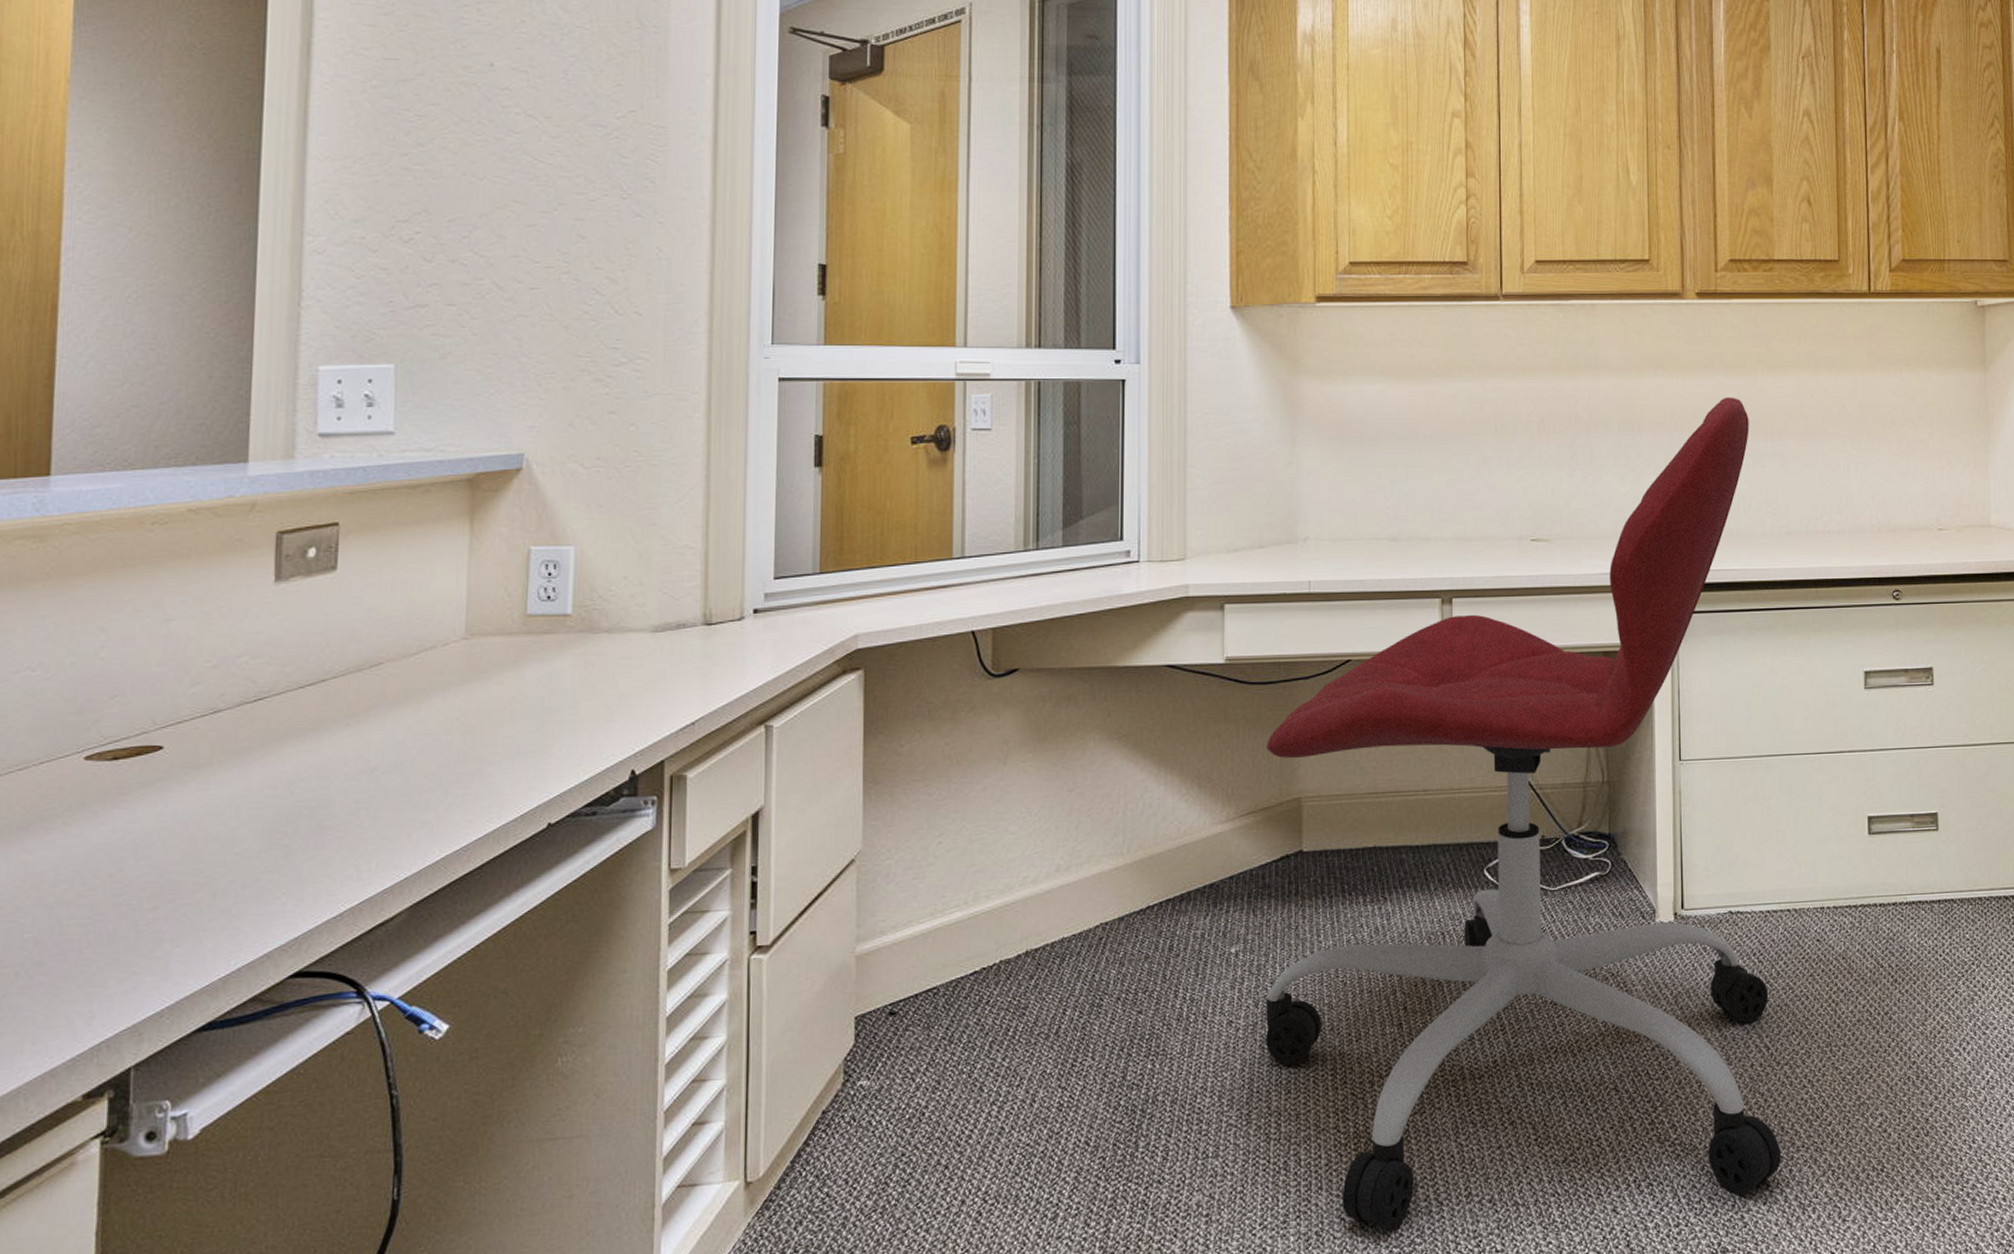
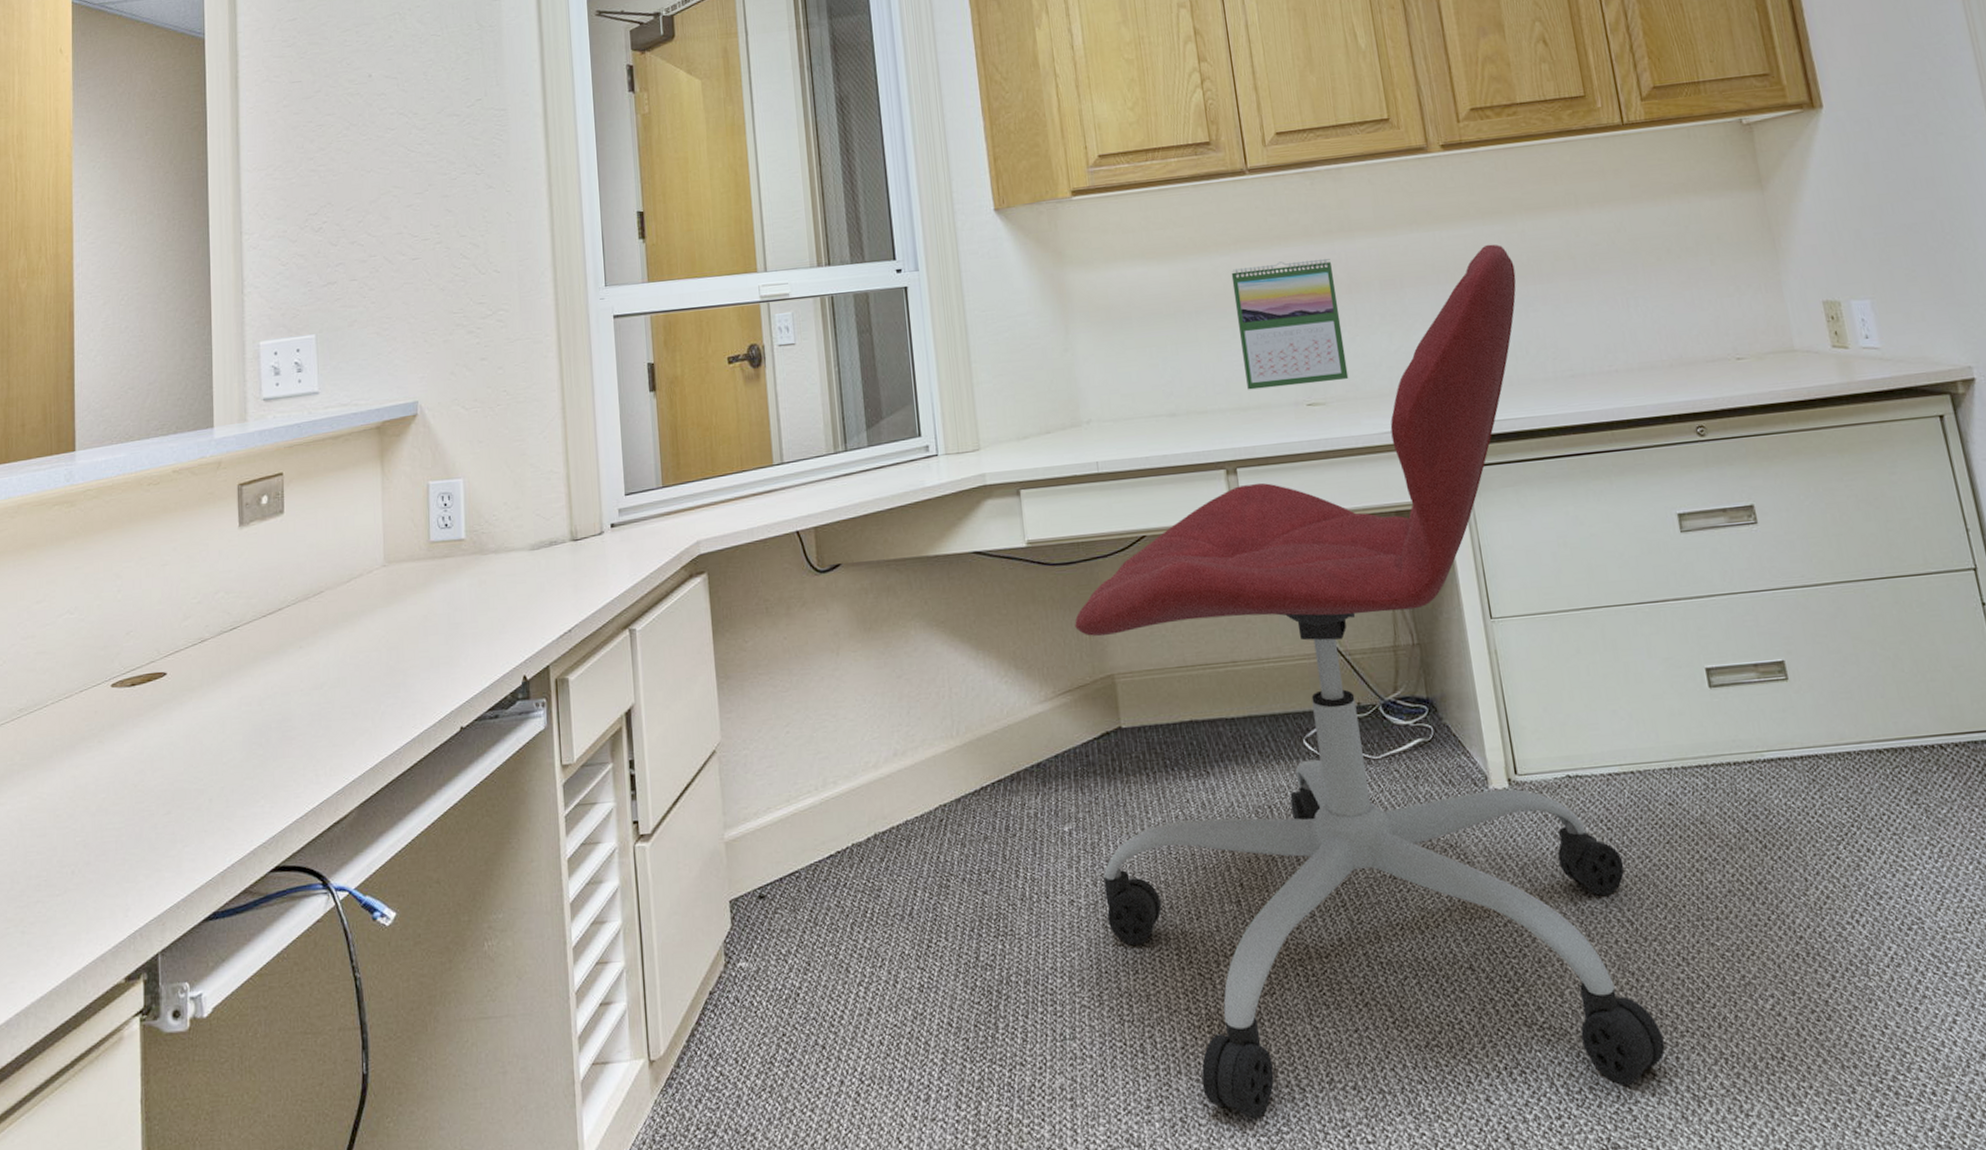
calendar: none [1472,393,1576,520] -> present [1231,258,1349,390]

